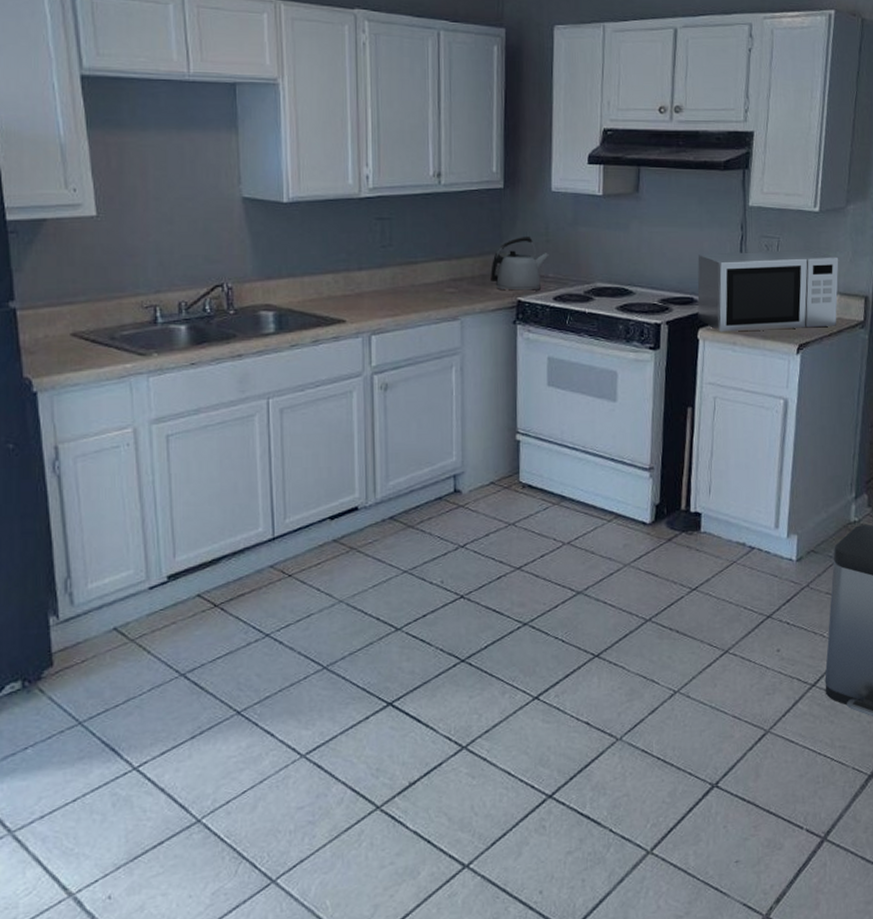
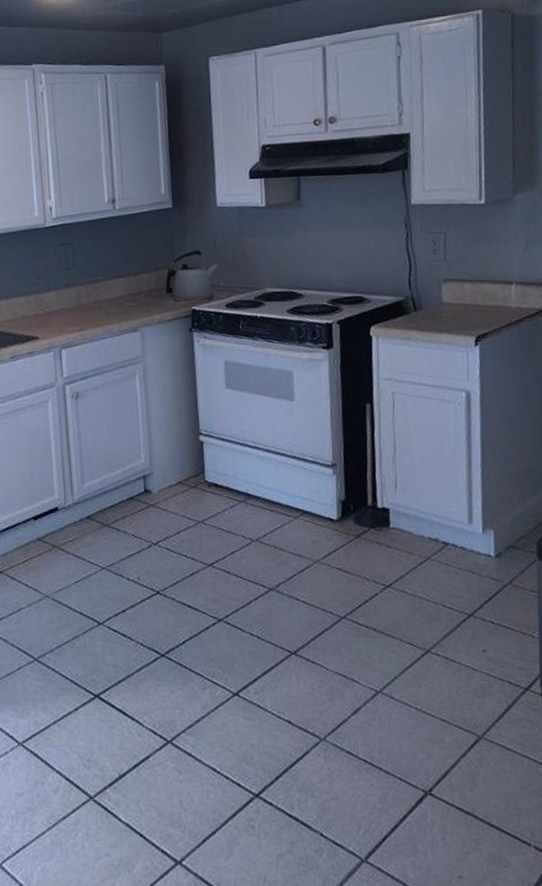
microwave: present [697,249,839,332] -> none [363,241,515,329]

